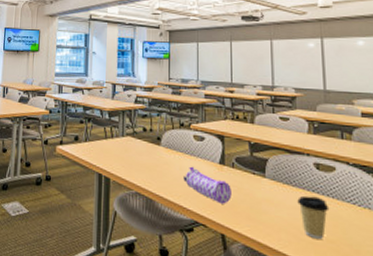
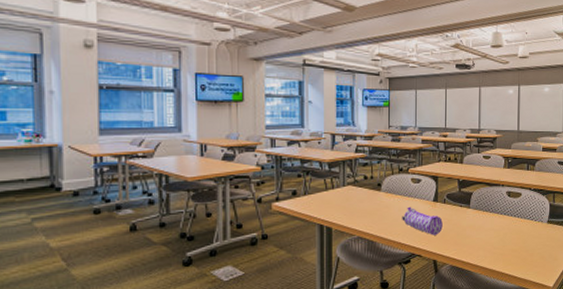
coffee cup: present [297,195,330,239] -> none [493,218,515,251]

